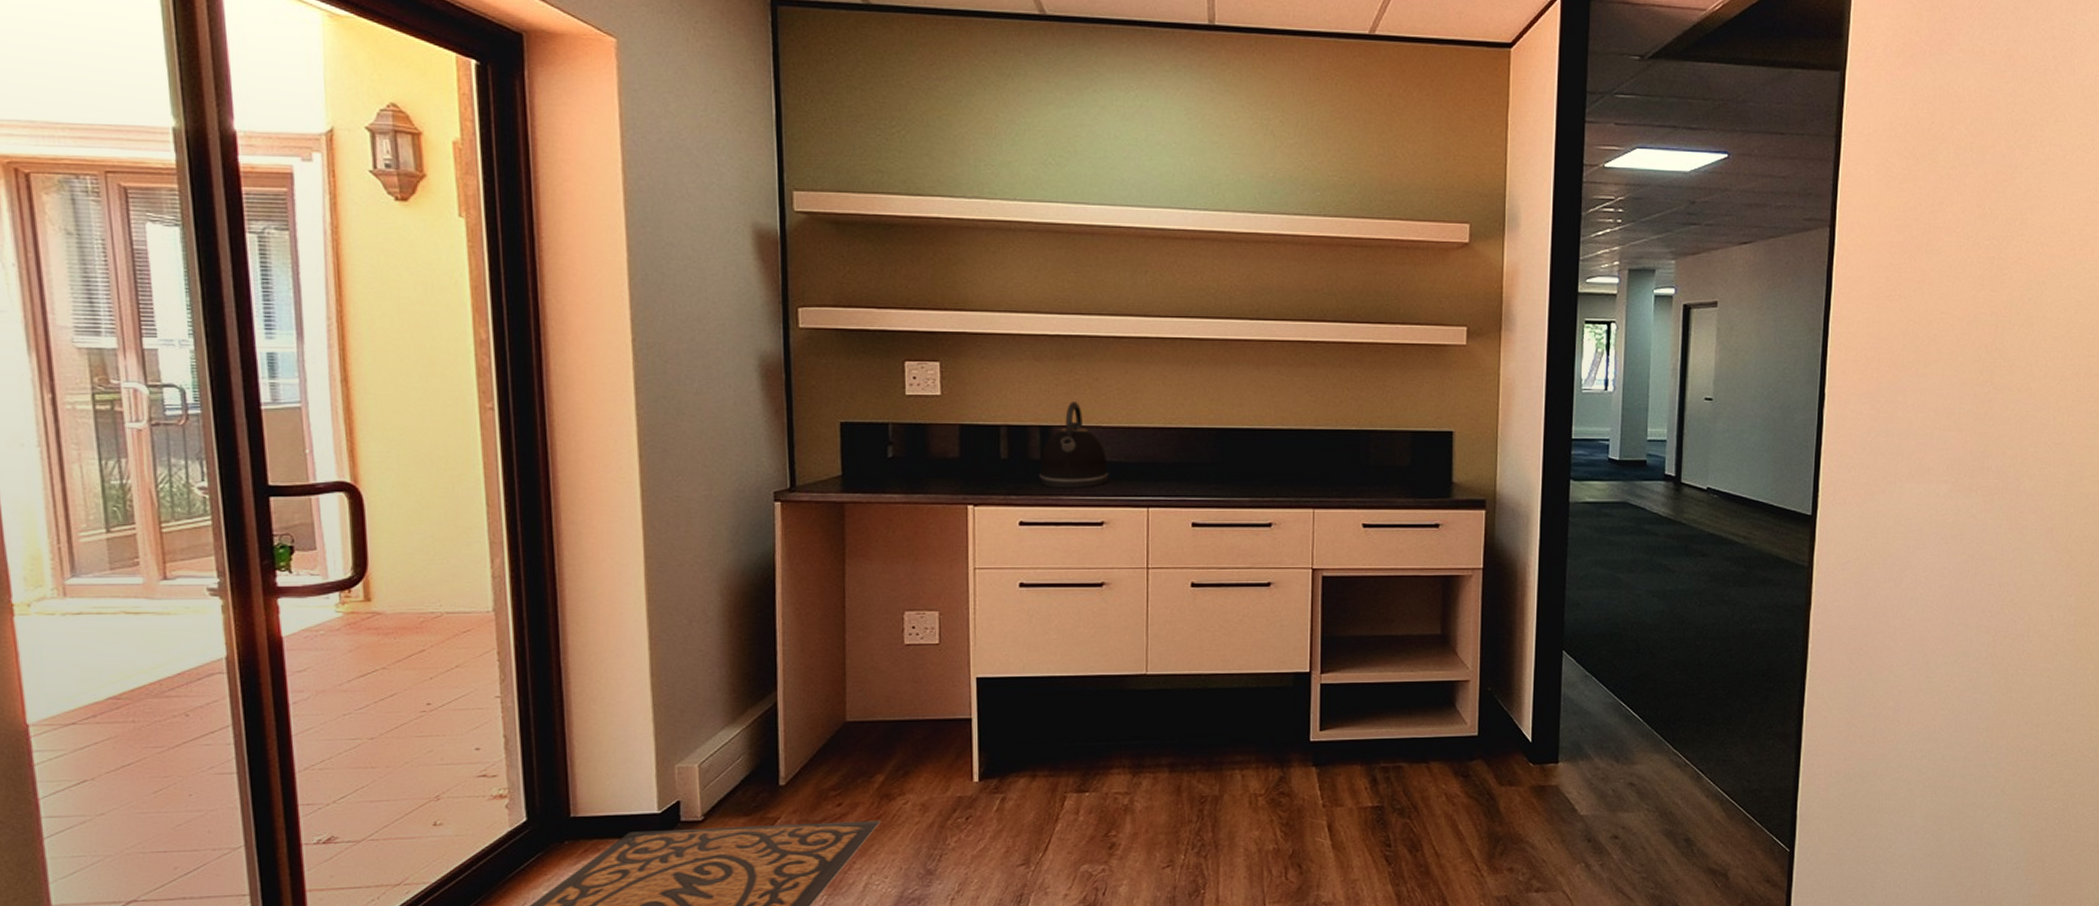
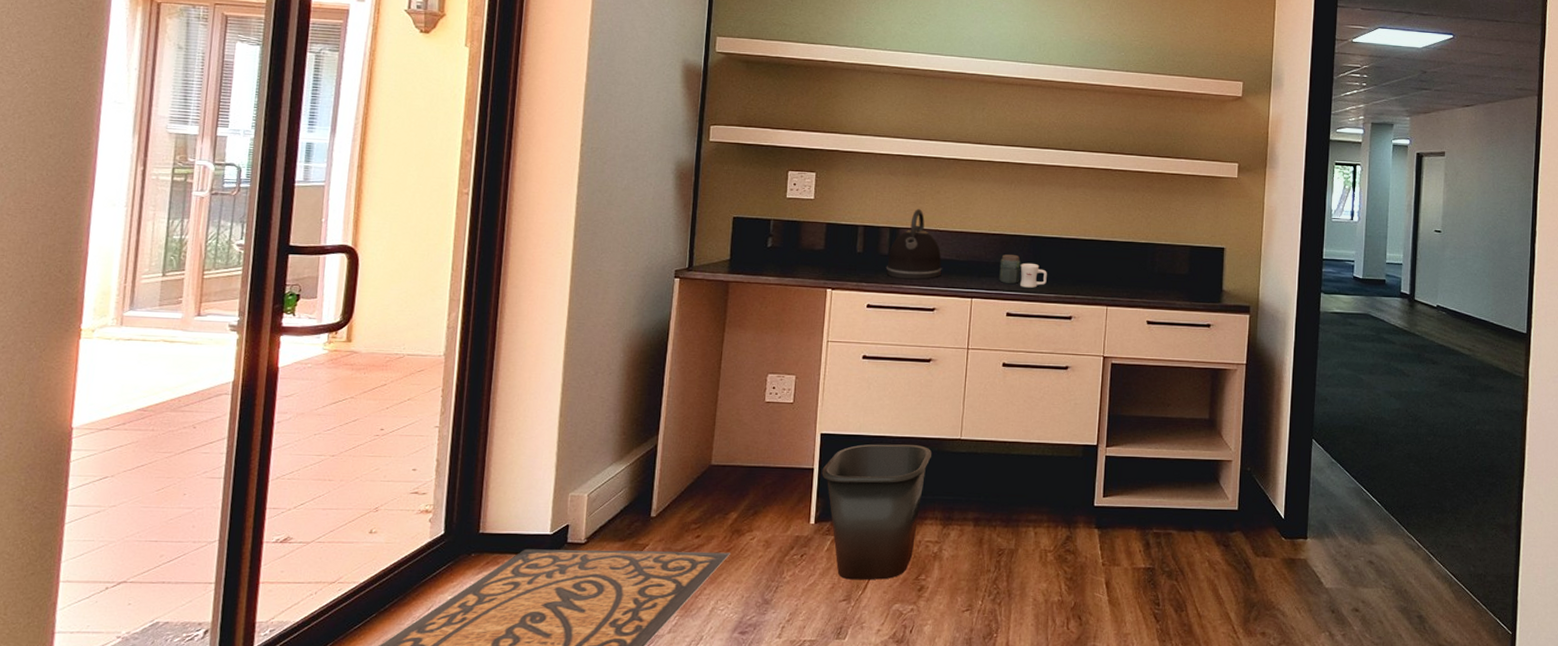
waste bin: none [982,684,1112,842] -> present [821,444,932,580]
peanut butter: none [1180,452,1205,489] -> present [999,254,1021,285]
mug: none [1205,461,1239,491] -> present [1020,262,1047,288]

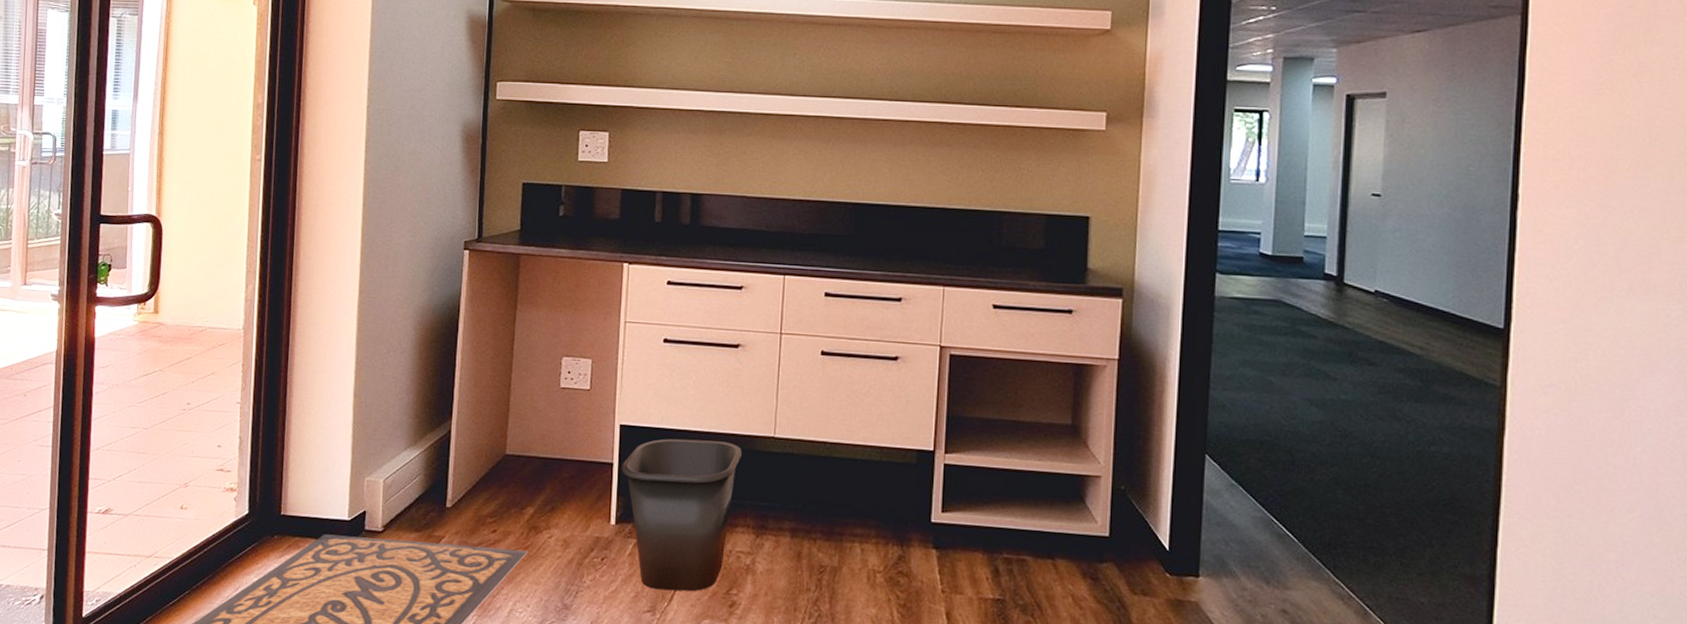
kettle: present [885,209,942,280] -> none [687,172,750,254]
peanut butter: present [999,254,1021,285] -> none [815,224,840,260]
mug: present [1020,262,1047,288] -> none [840,234,872,264]

